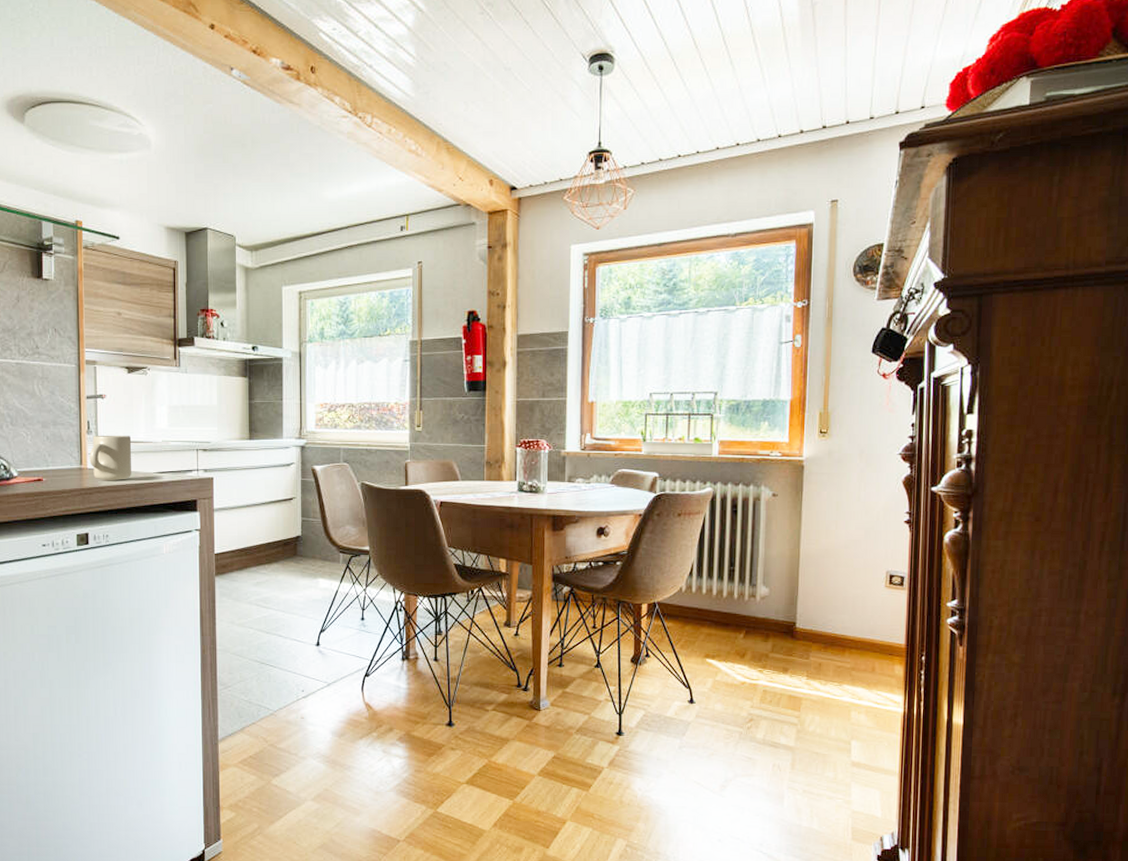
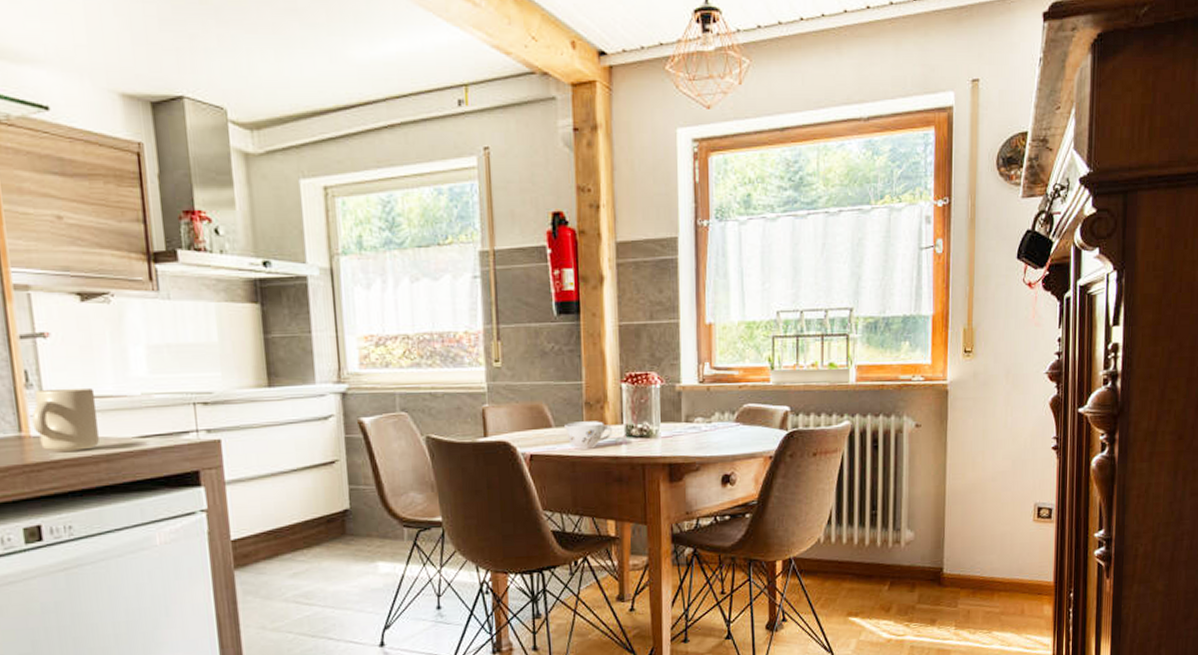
teacup: none [468,477,507,500] -> present [563,421,612,449]

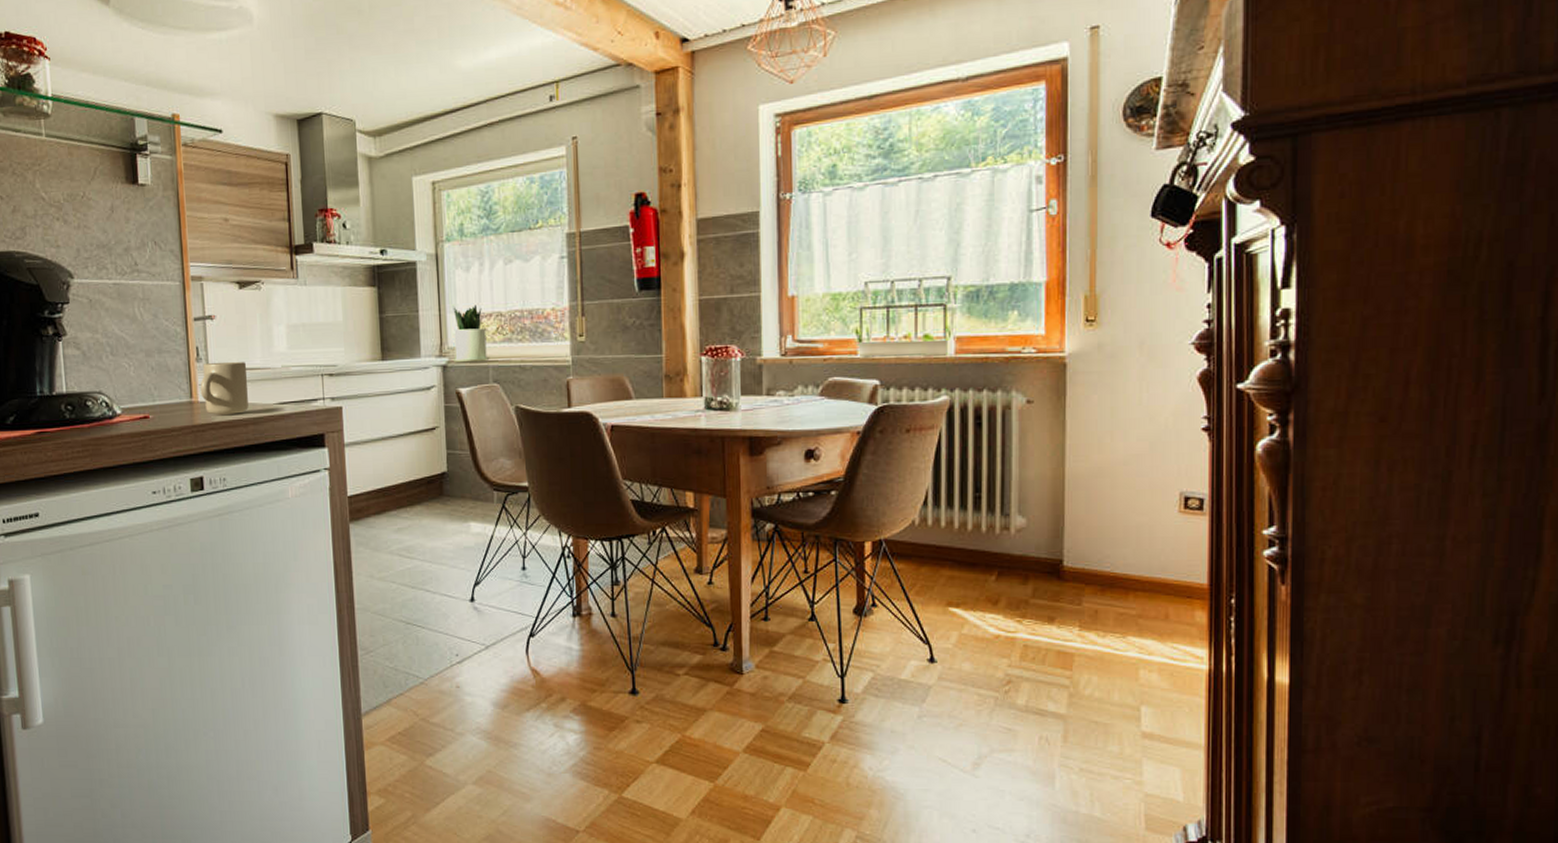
planter: none [352,326,396,390] -> present [452,304,490,363]
teacup: present [563,421,612,449] -> none [643,393,691,421]

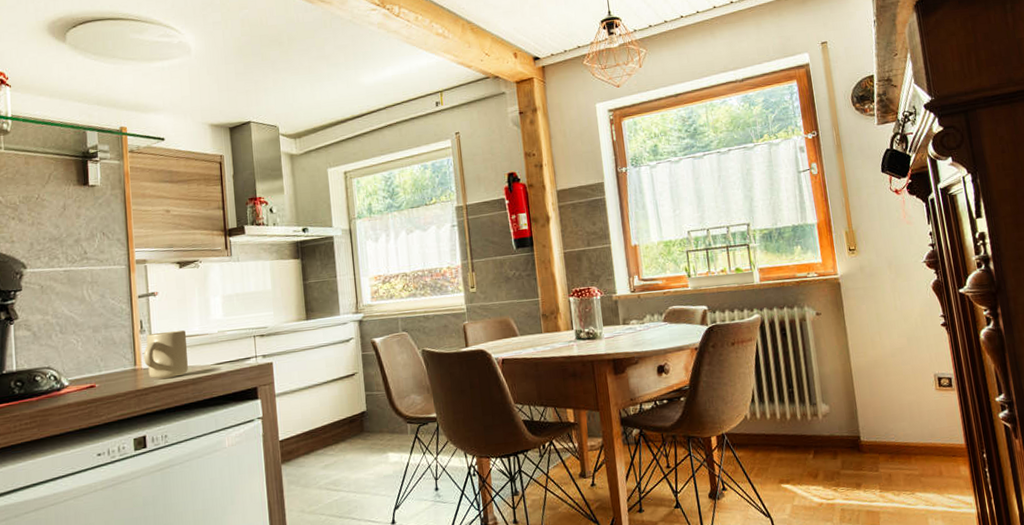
planter: present [452,304,490,363] -> none [365,268,399,318]

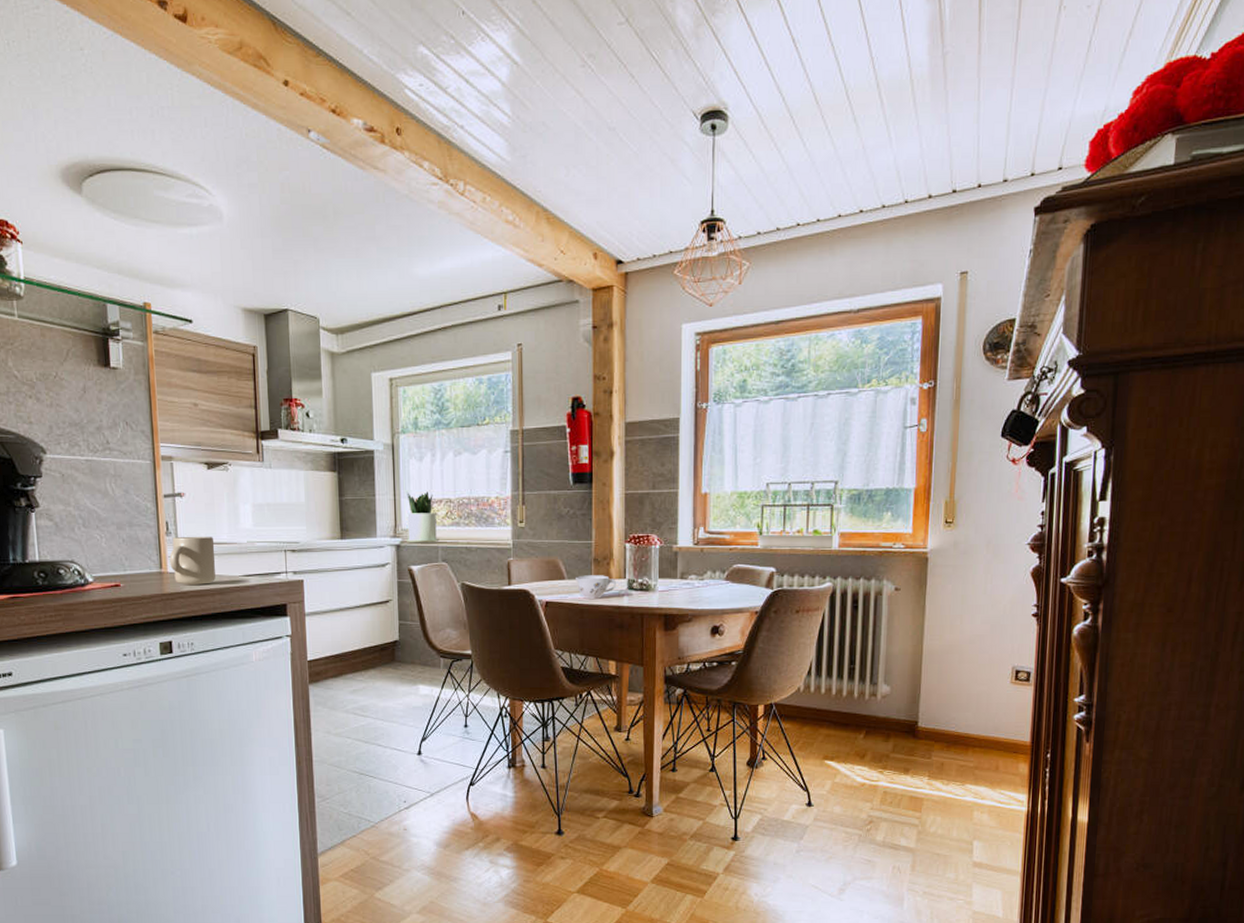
planter: none [365,268,399,318] -> present [406,491,440,543]
teacup: none [526,328,565,353] -> present [574,575,616,599]

